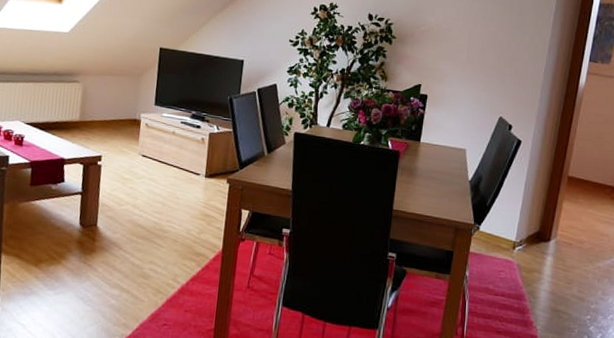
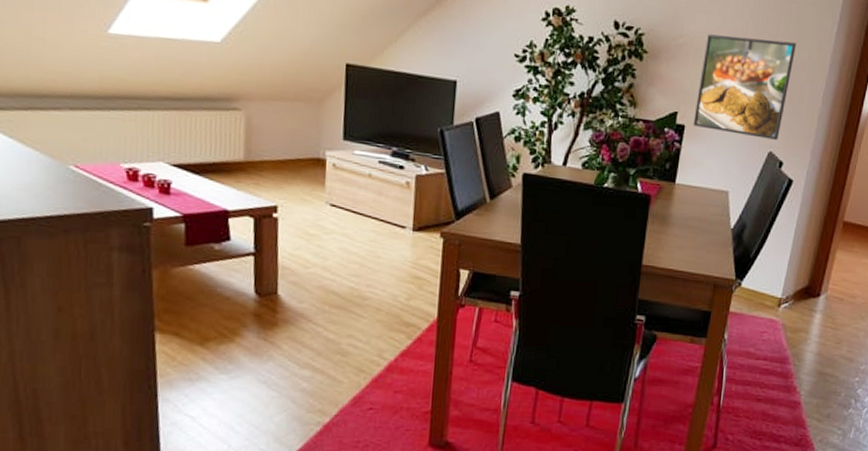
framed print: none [434,23,519,107] -> present [693,34,796,140]

